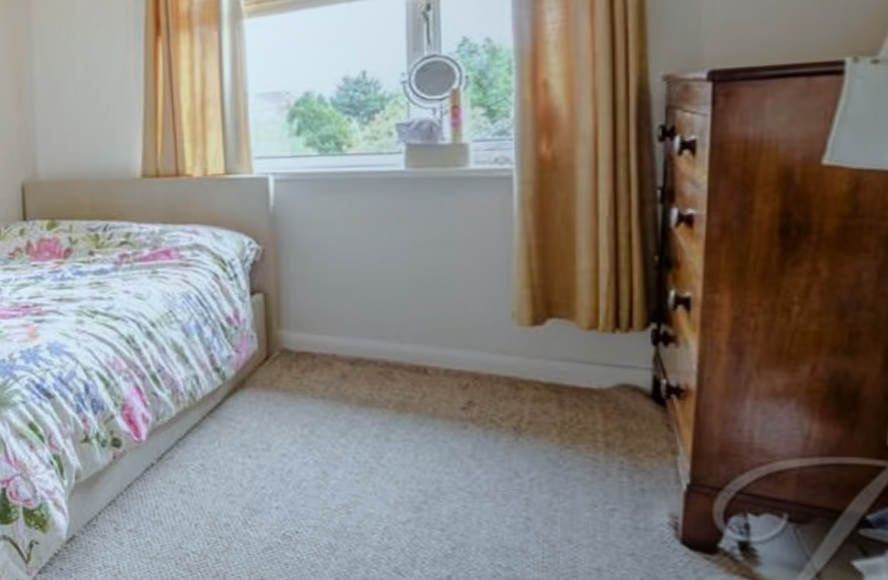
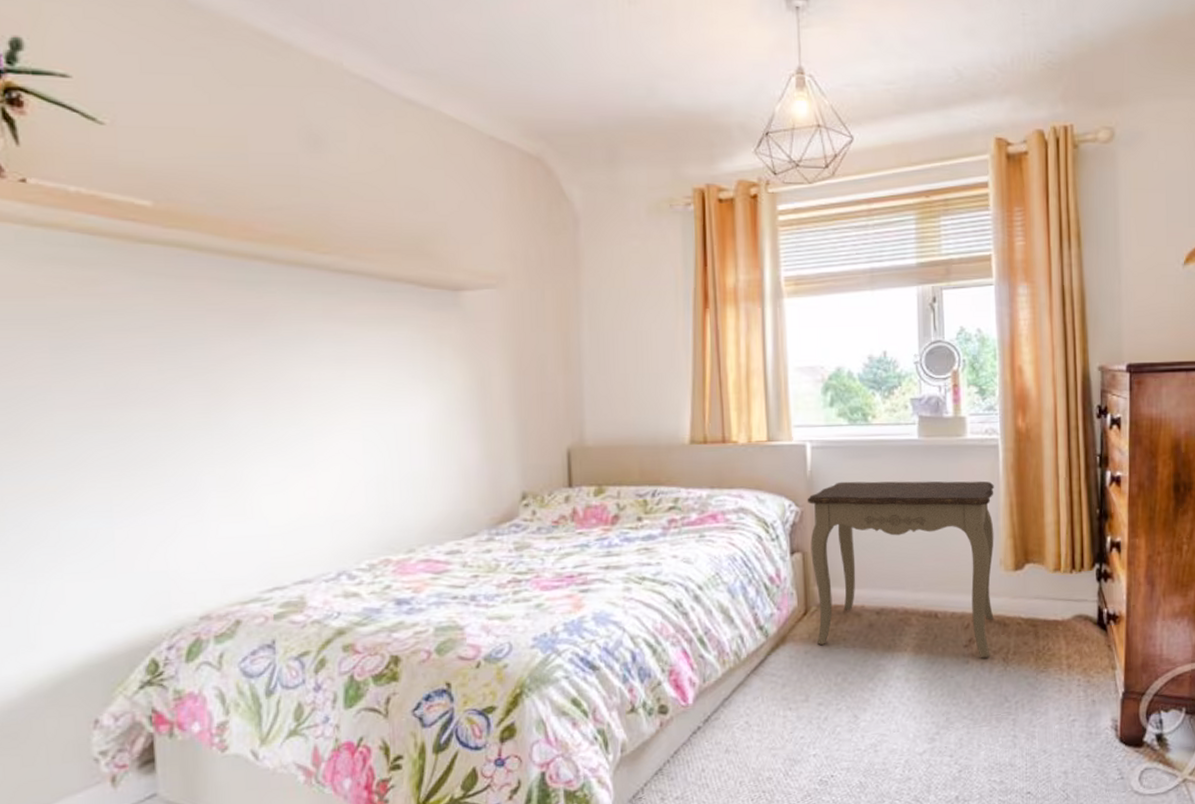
side table: none [269,217,506,425] -> present [807,481,994,658]

